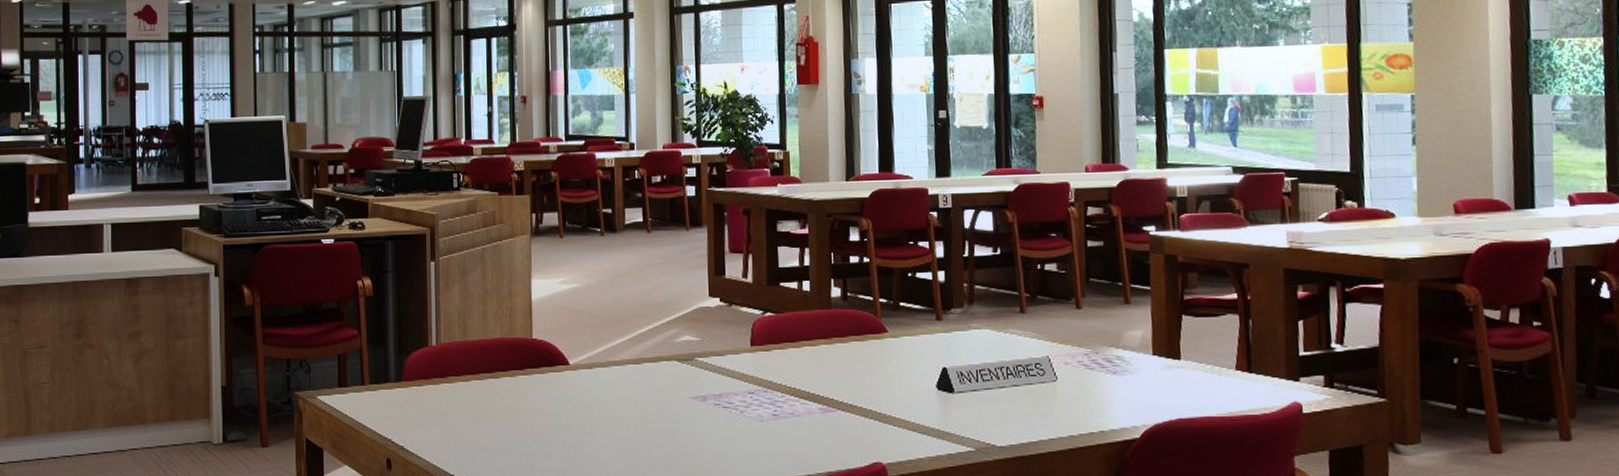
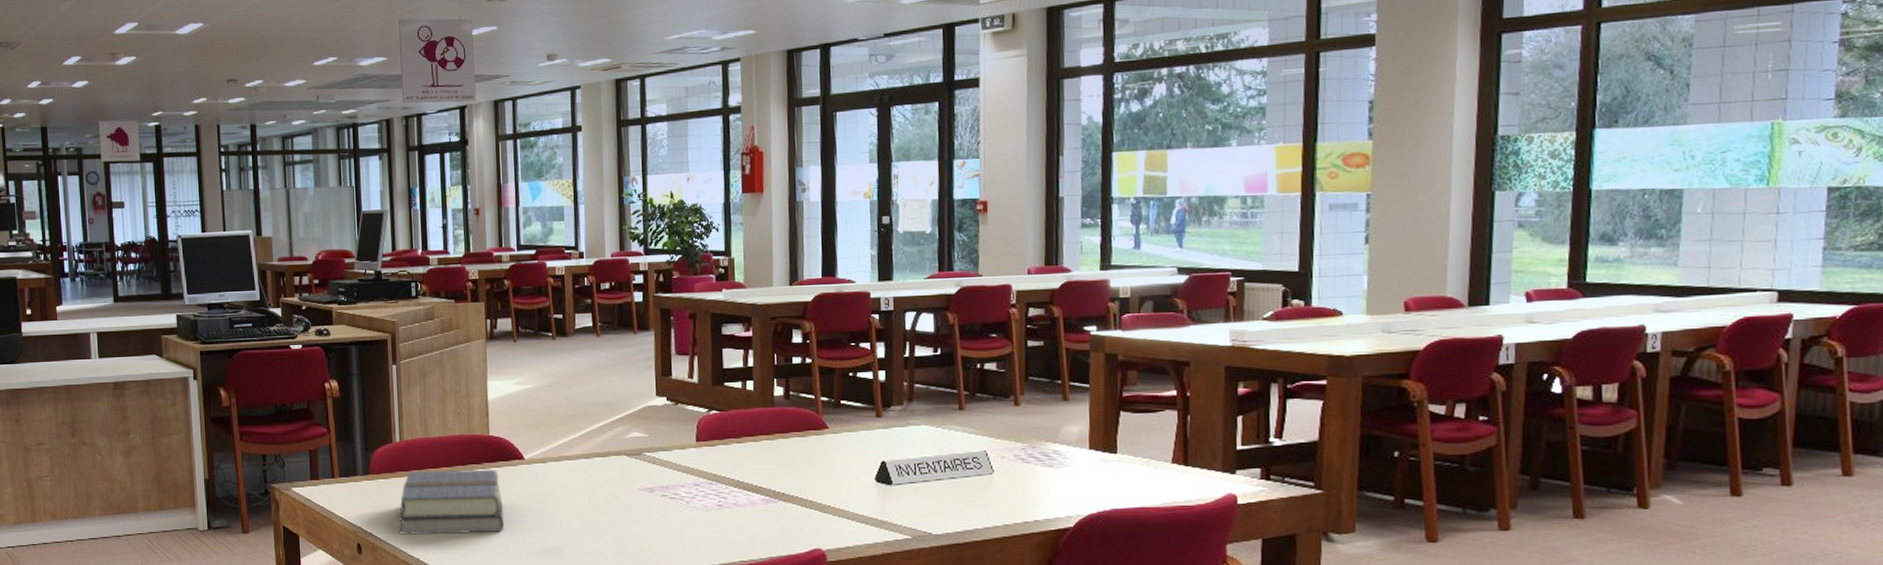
book: none [433,375,547,448] -> present [398,469,505,535]

